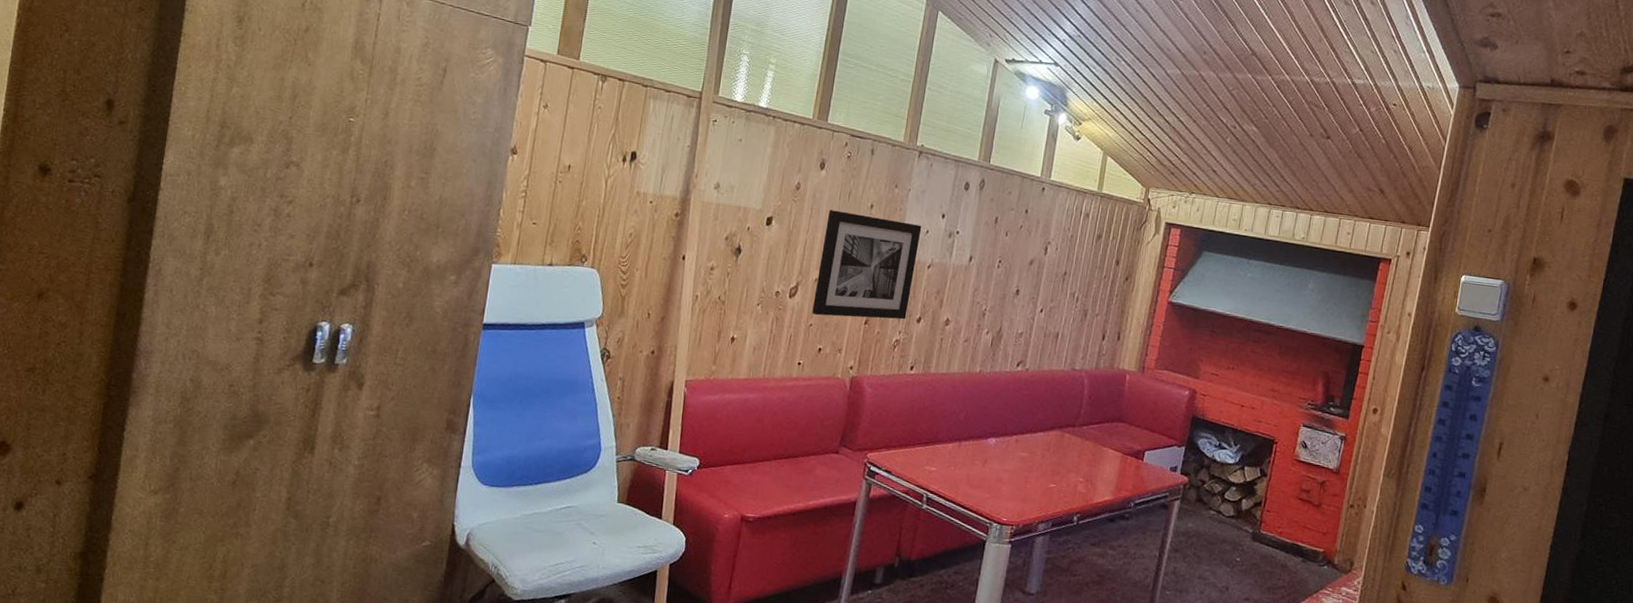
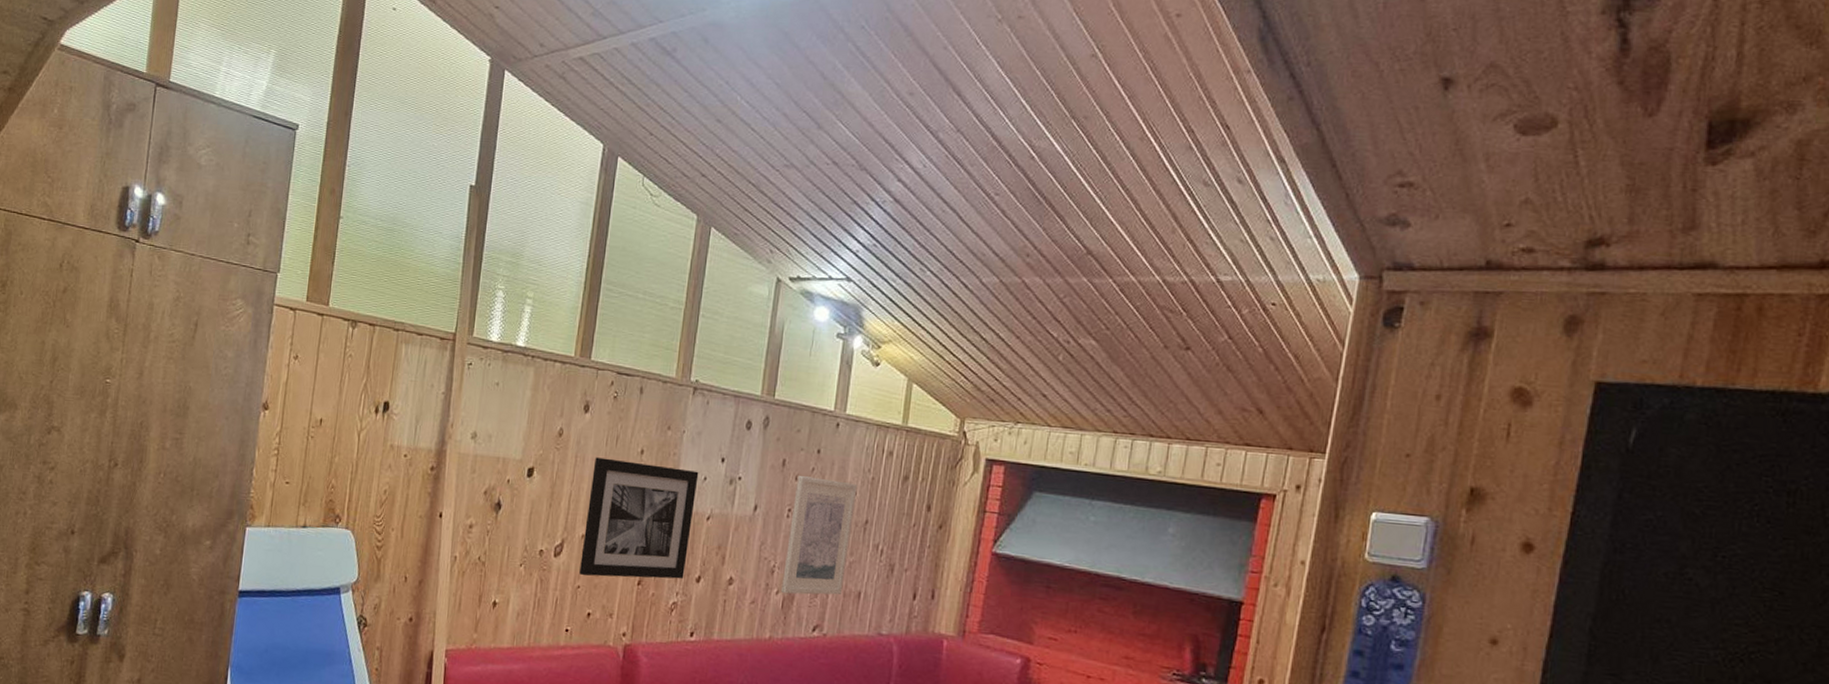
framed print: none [991,232,1059,336] -> present [781,476,858,595]

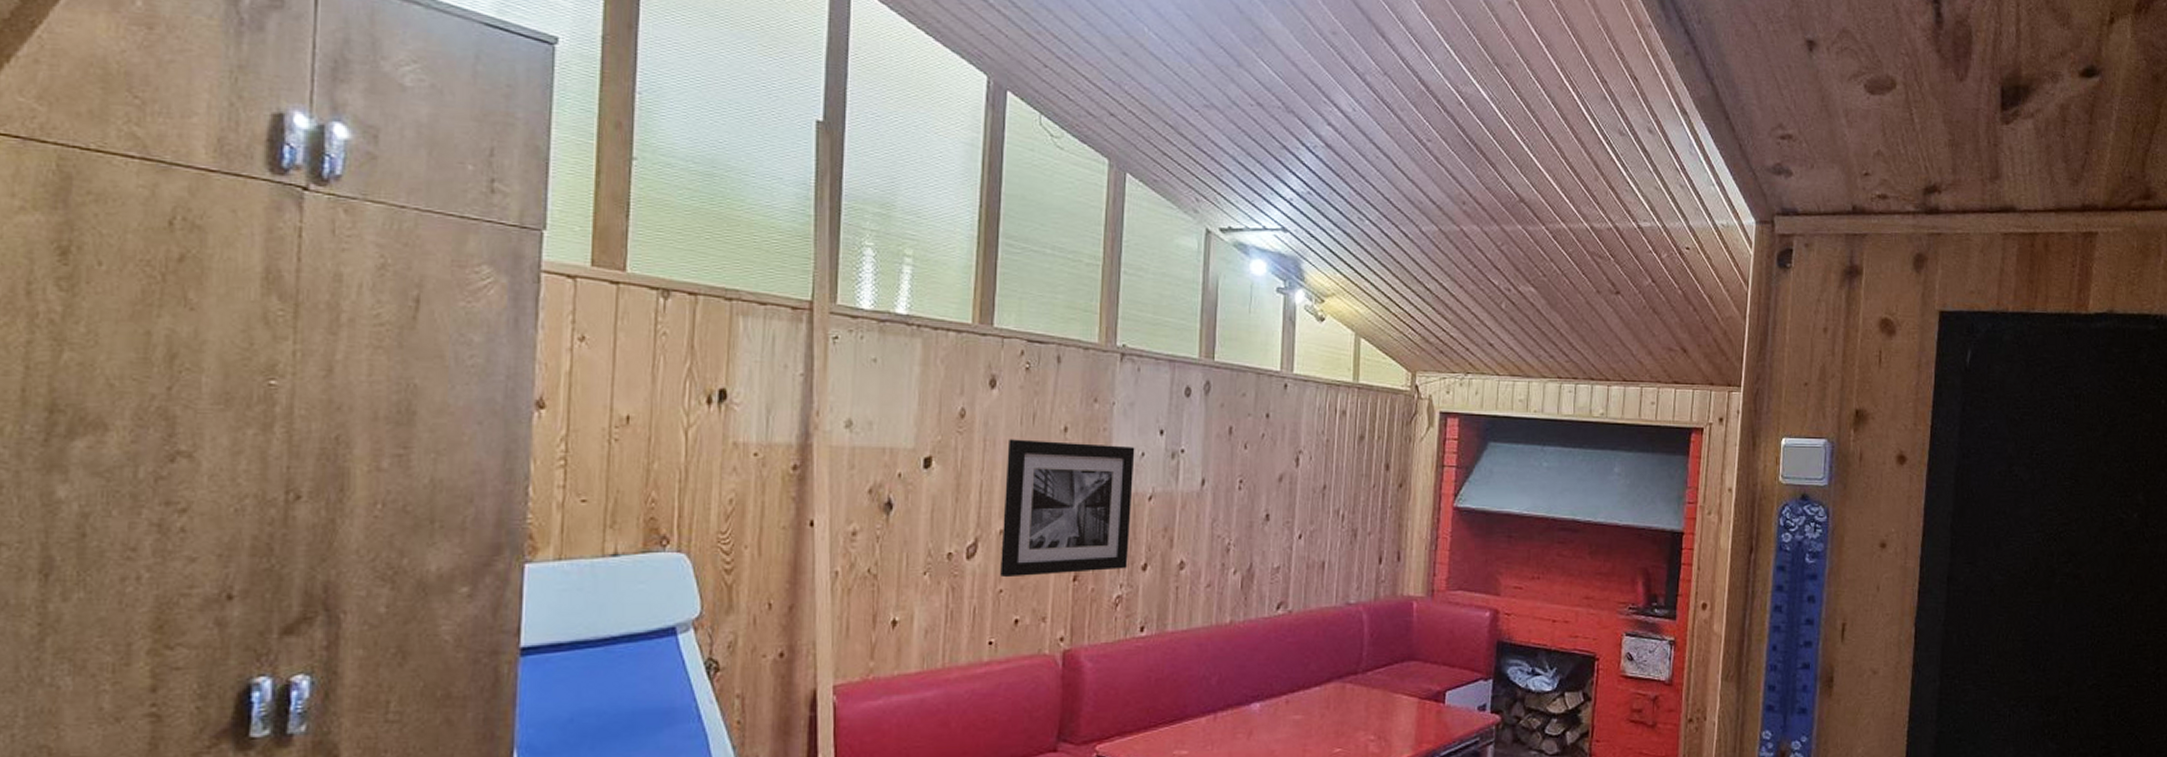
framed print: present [781,476,858,595] -> none [1239,444,1312,573]

